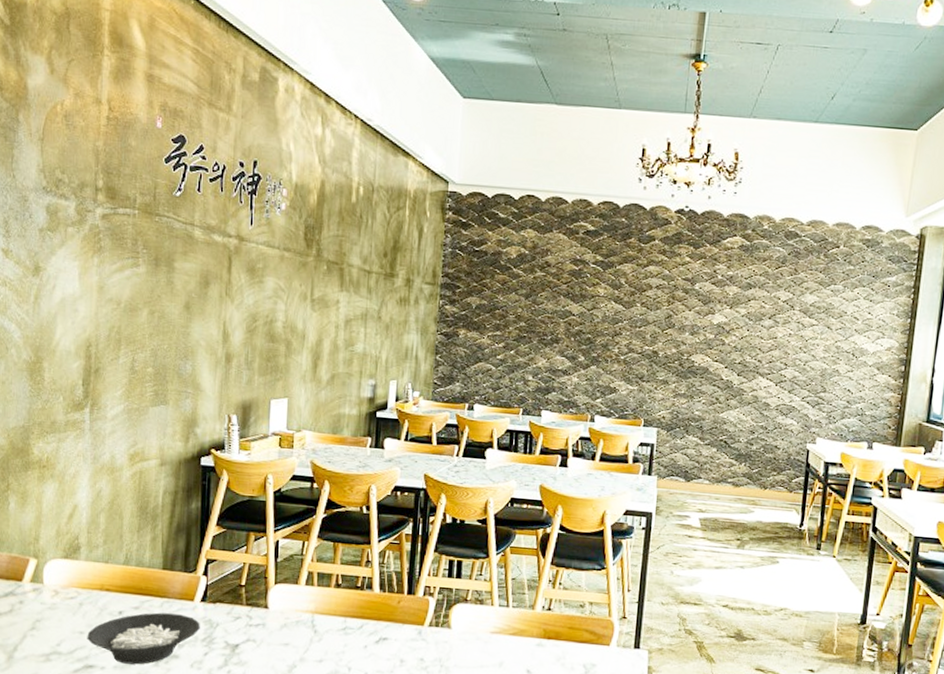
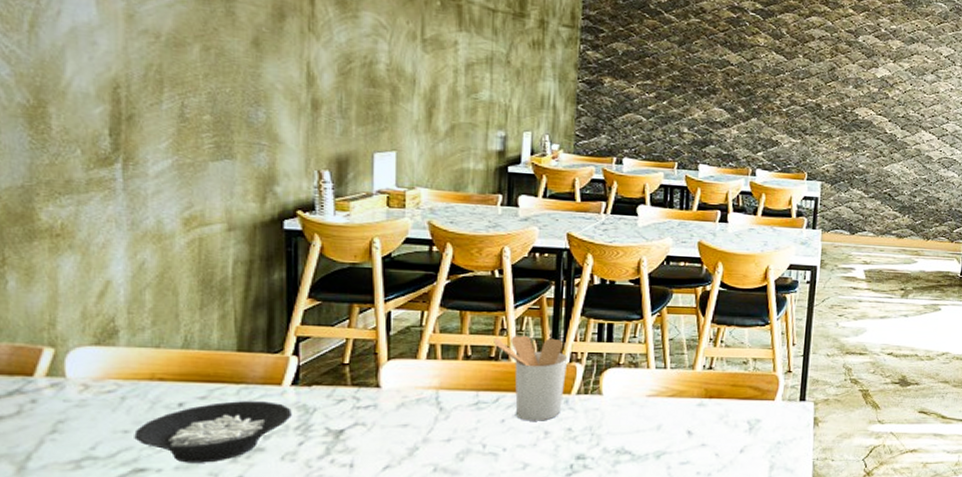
utensil holder: none [360,567,422,650] -> present [494,335,568,421]

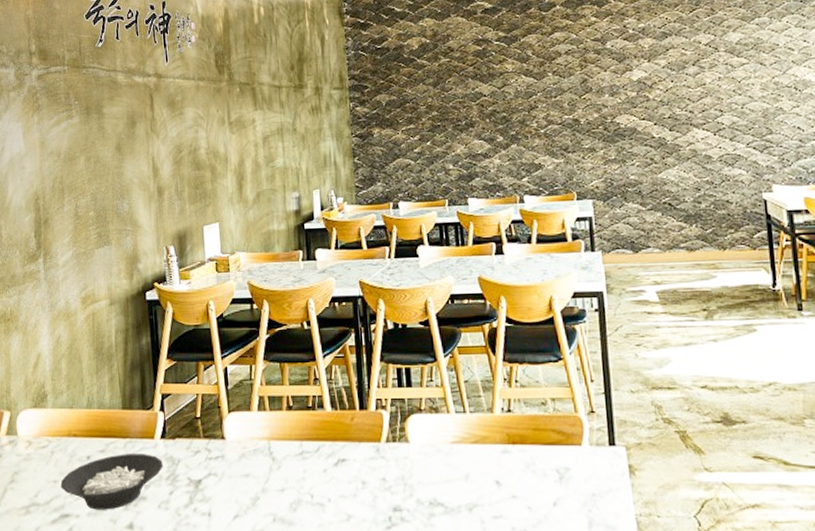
utensil holder: present [494,335,568,421] -> none [309,383,375,471]

